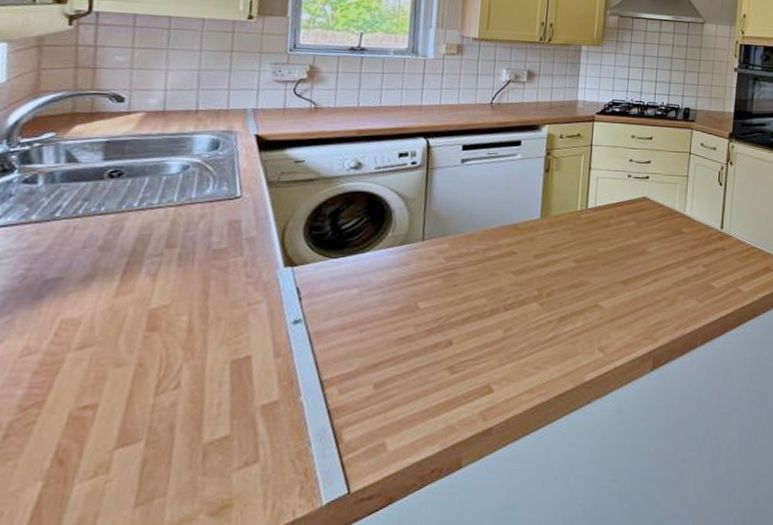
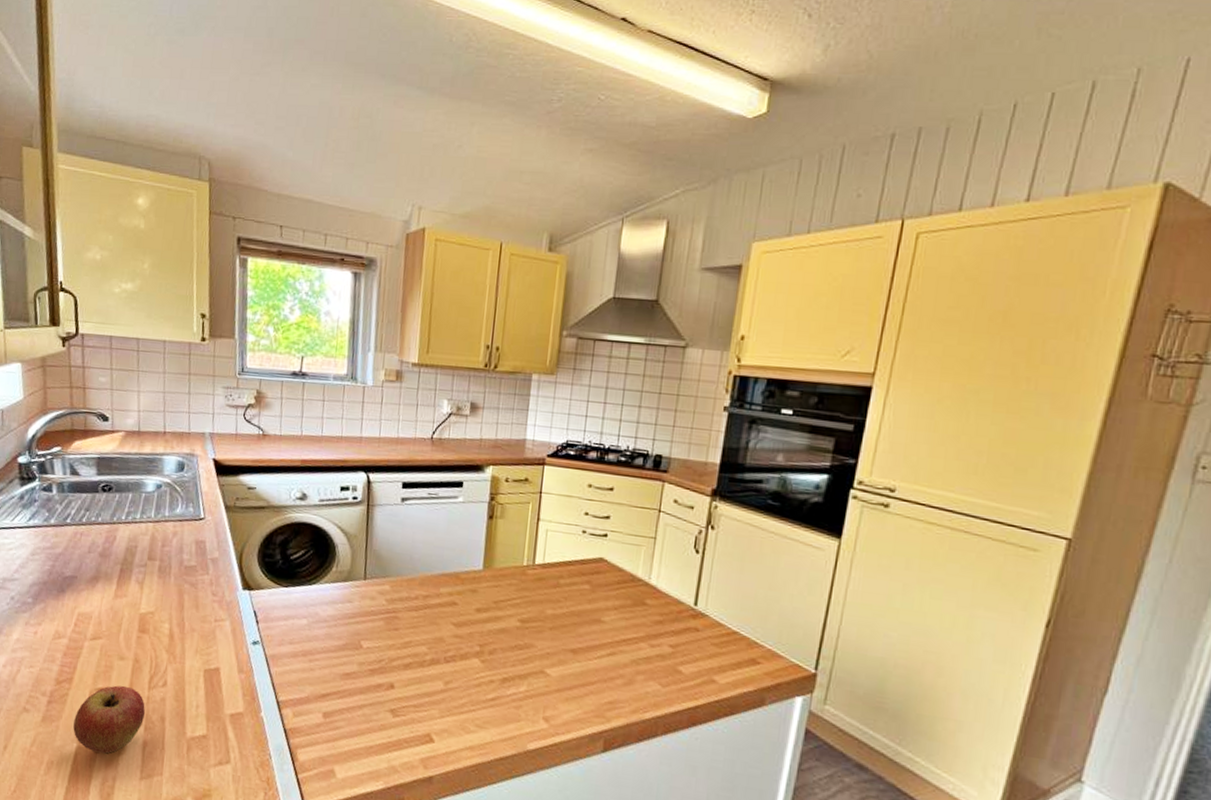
fruit: none [39,397,149,487] -> present [73,685,146,754]

